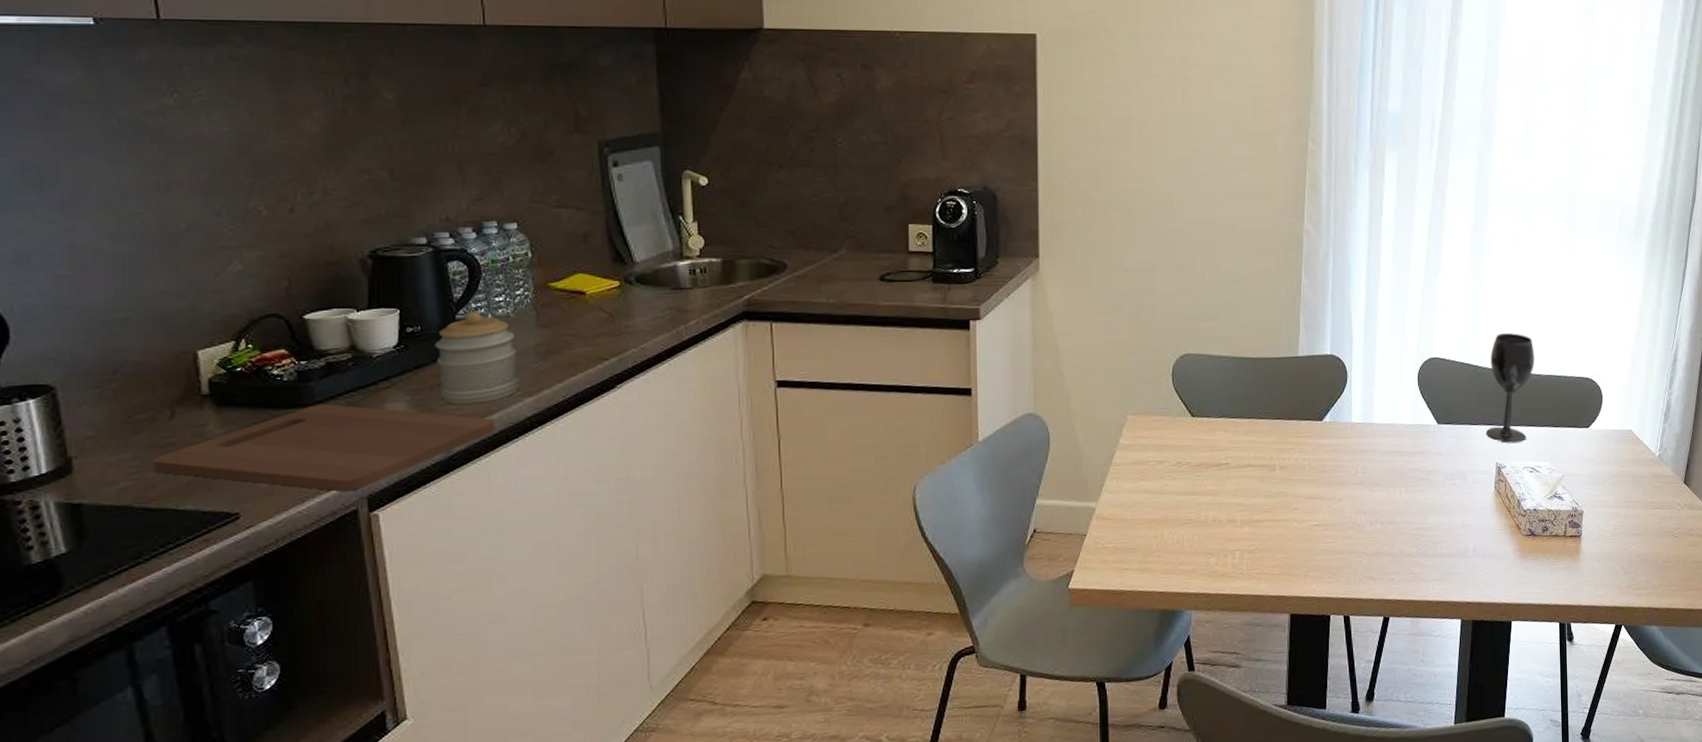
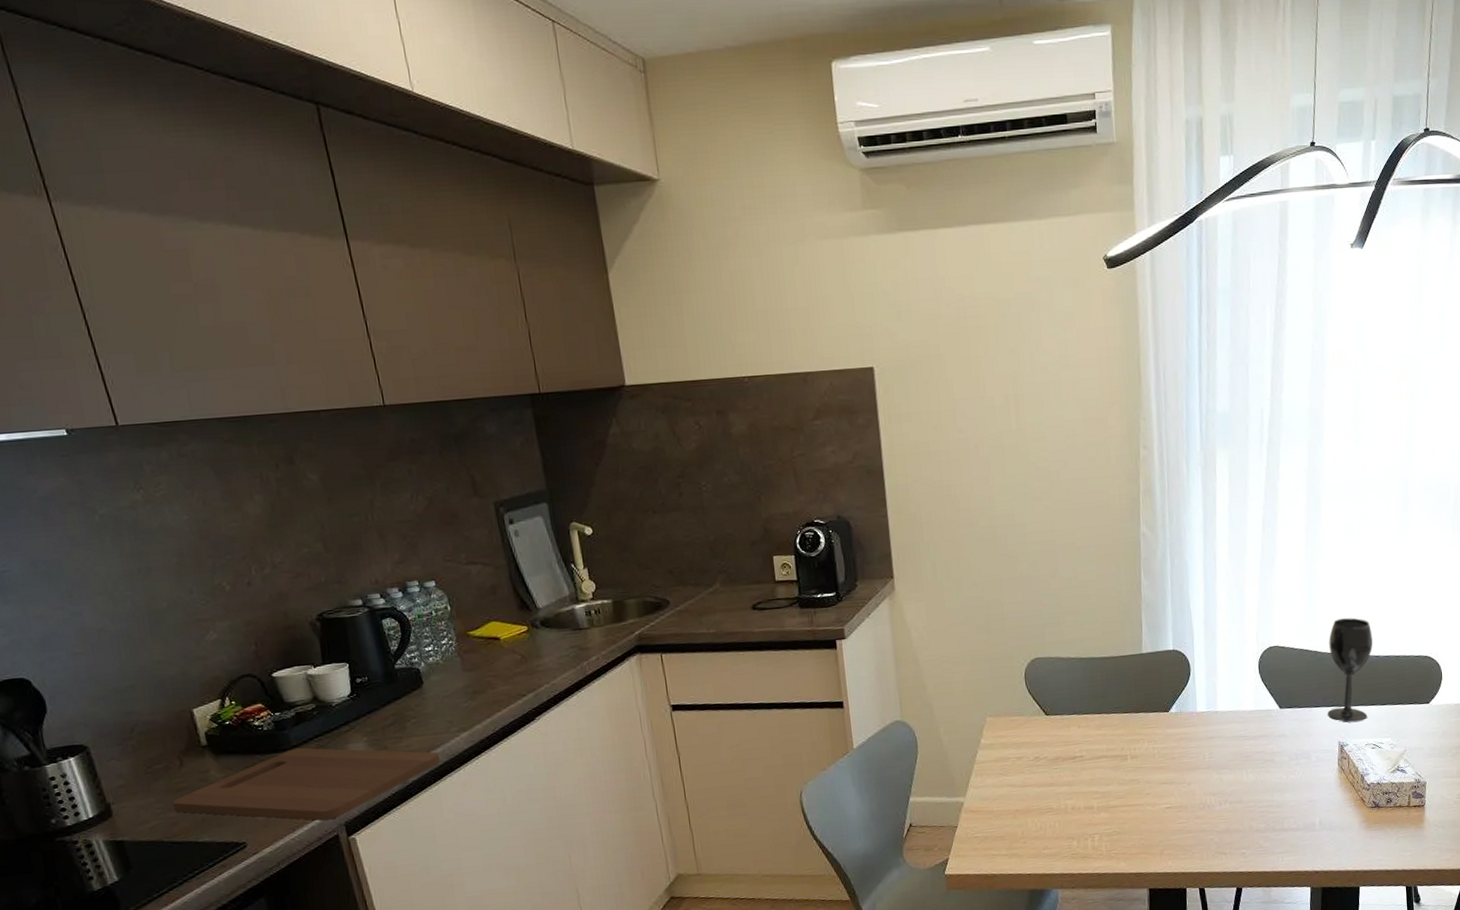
jar: present [434,310,519,406] -> none [380,660,455,743]

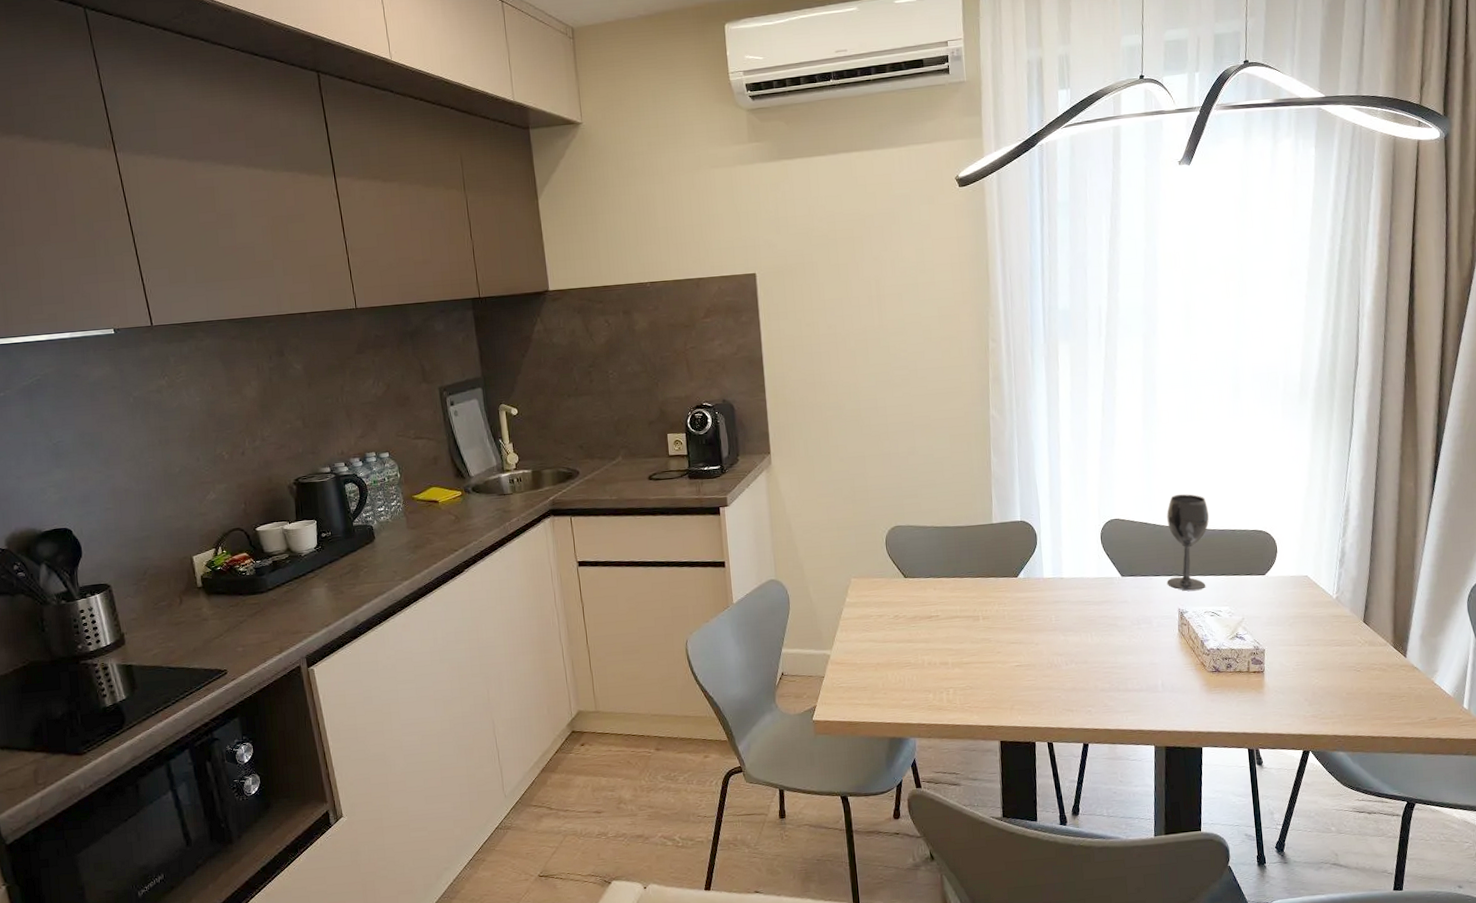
cutting board: present [173,747,440,821] -> none [172,591,385,653]

